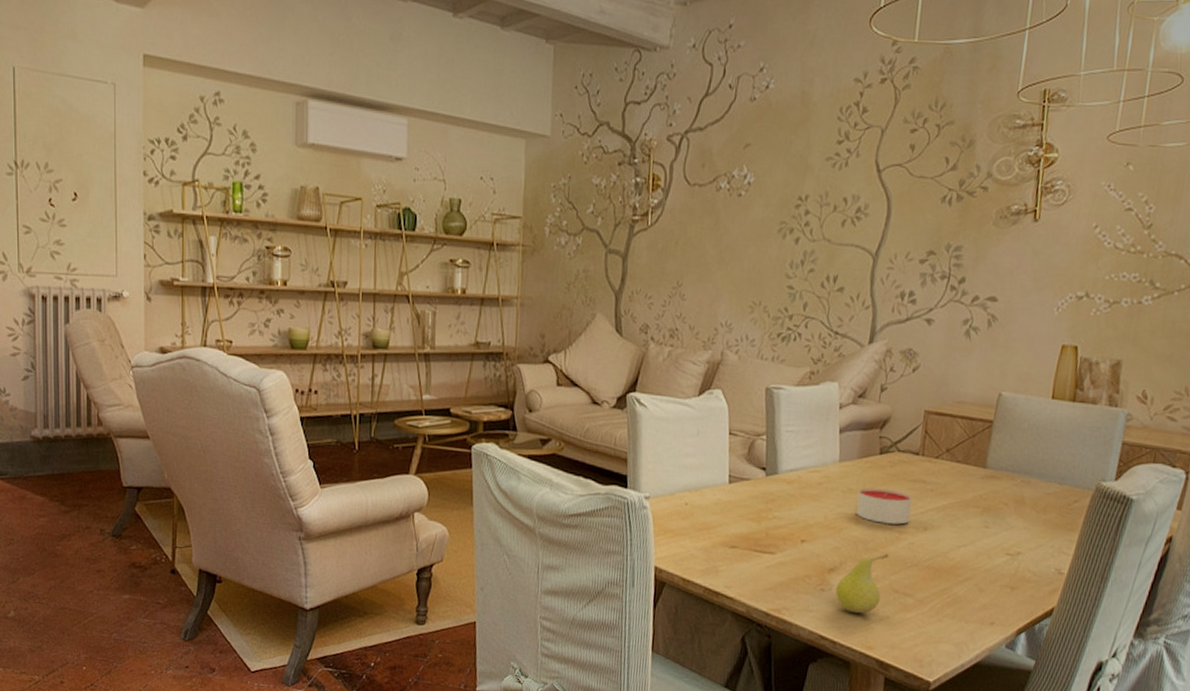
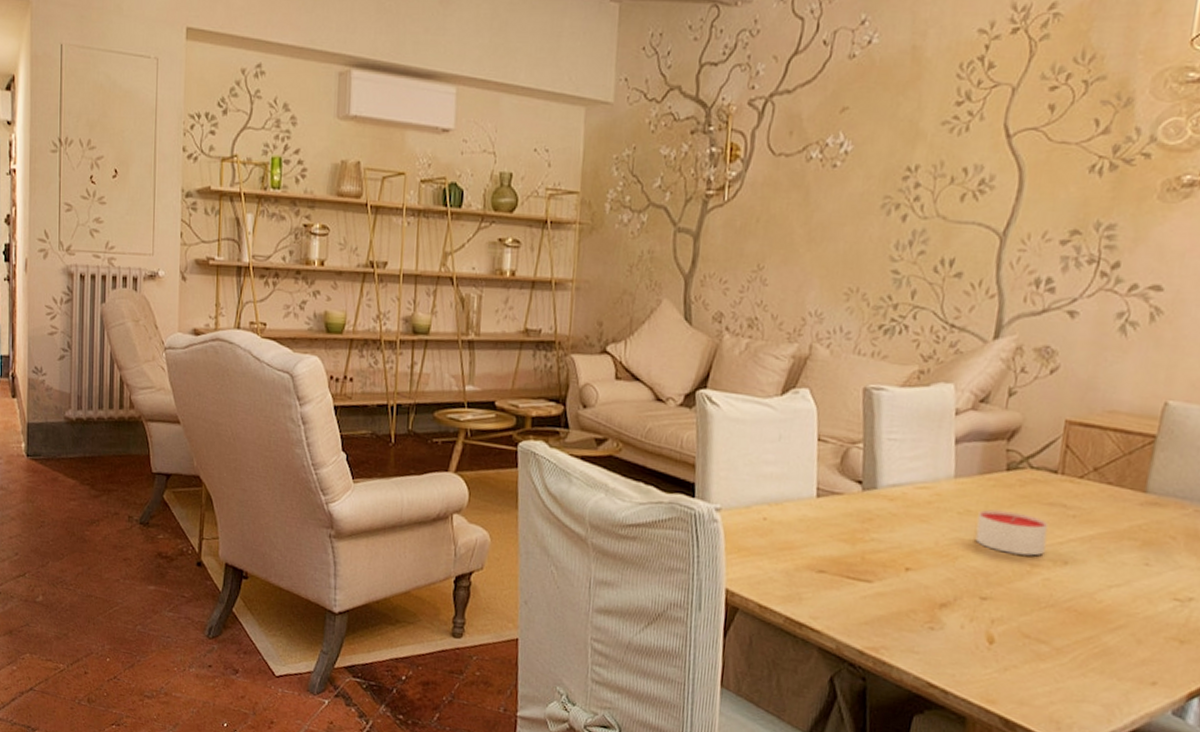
fruit: present [836,553,890,614] -> none [948,589,1018,660]

